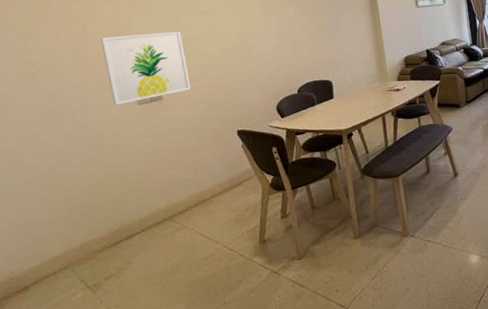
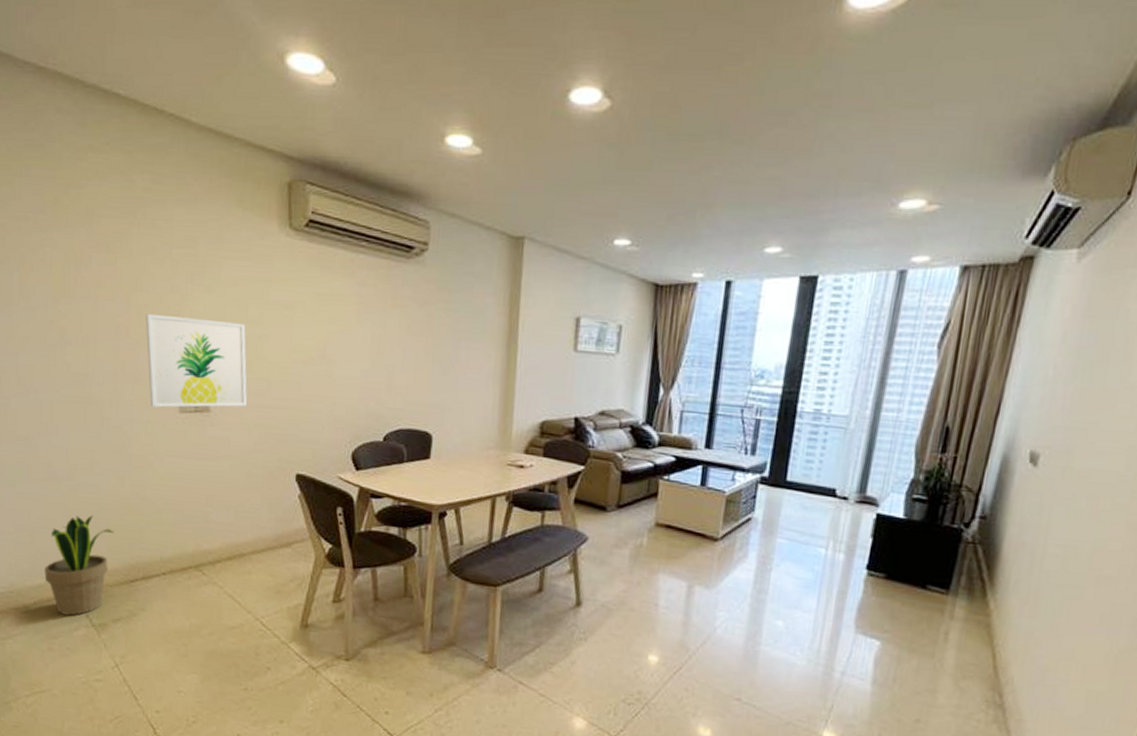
potted plant: none [39,199,97,286] -> present [44,515,114,616]

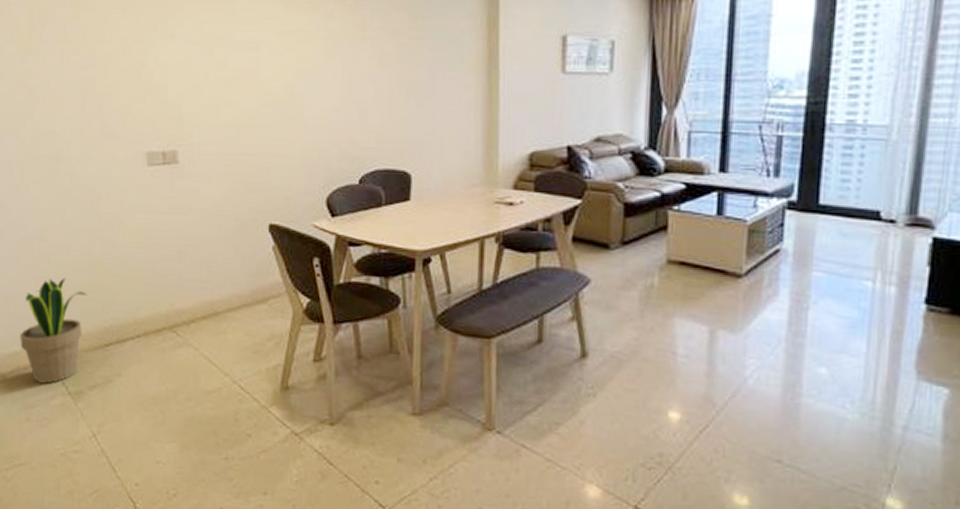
wall art: present [145,313,248,408] -> none [110,65,216,162]

